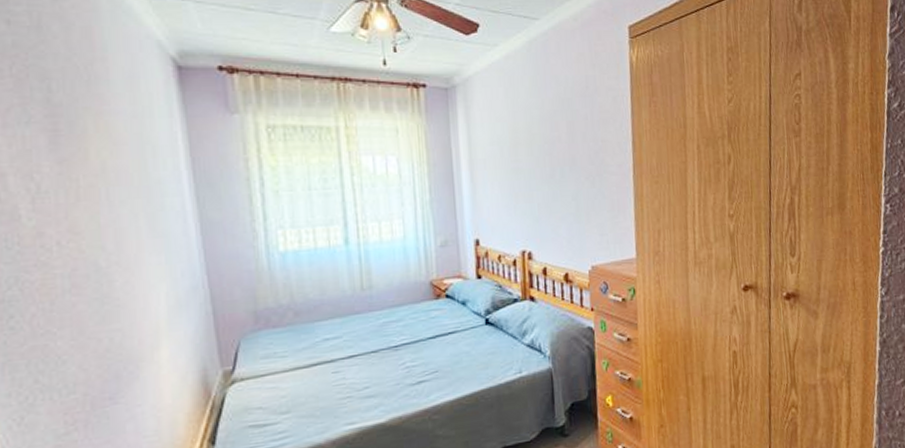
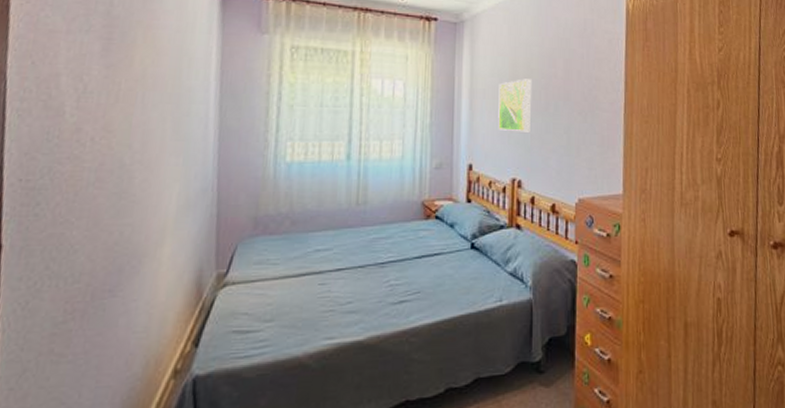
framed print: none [499,145,537,203] -> present [498,79,532,132]

